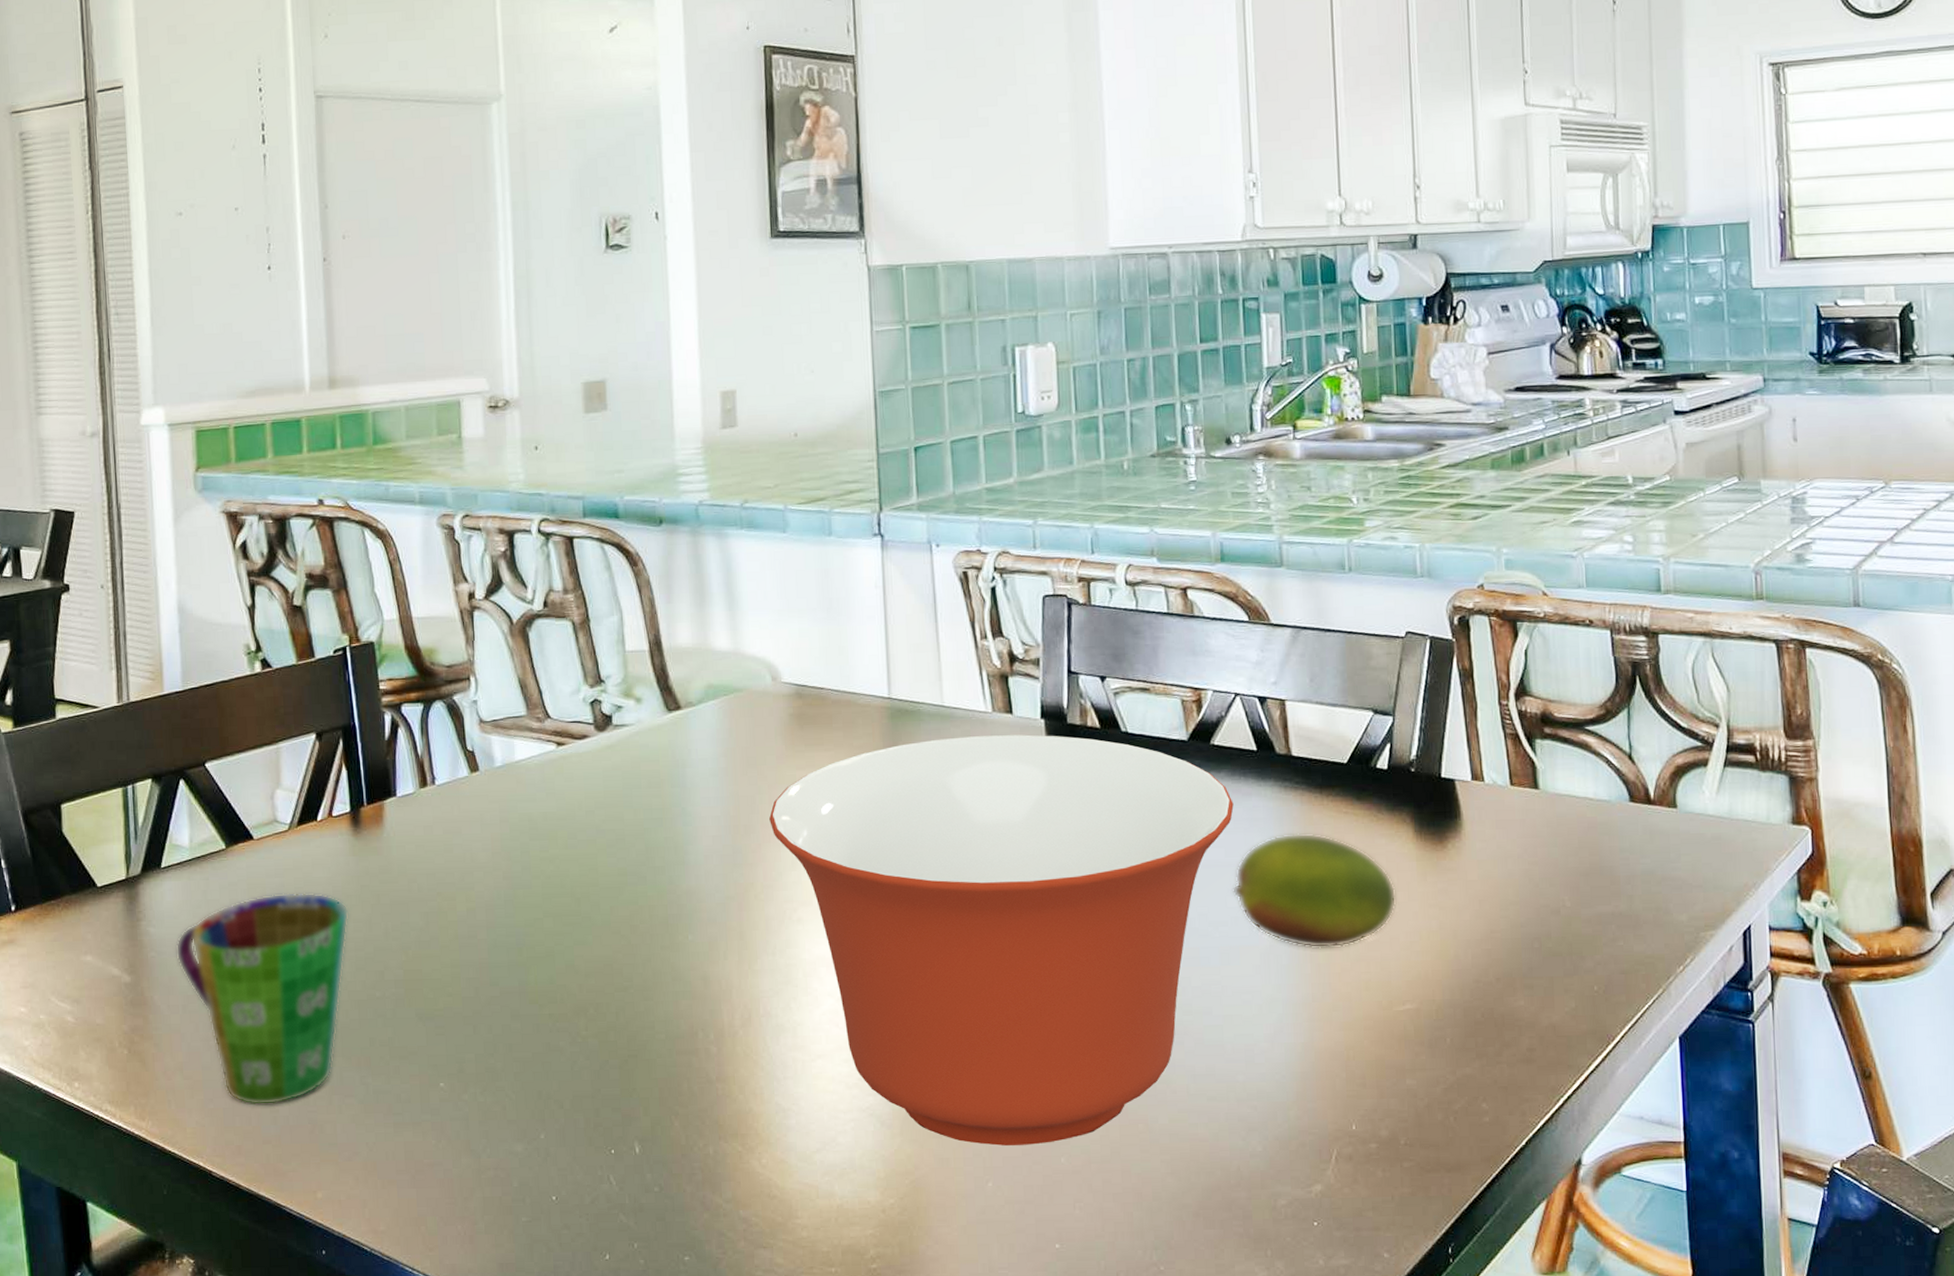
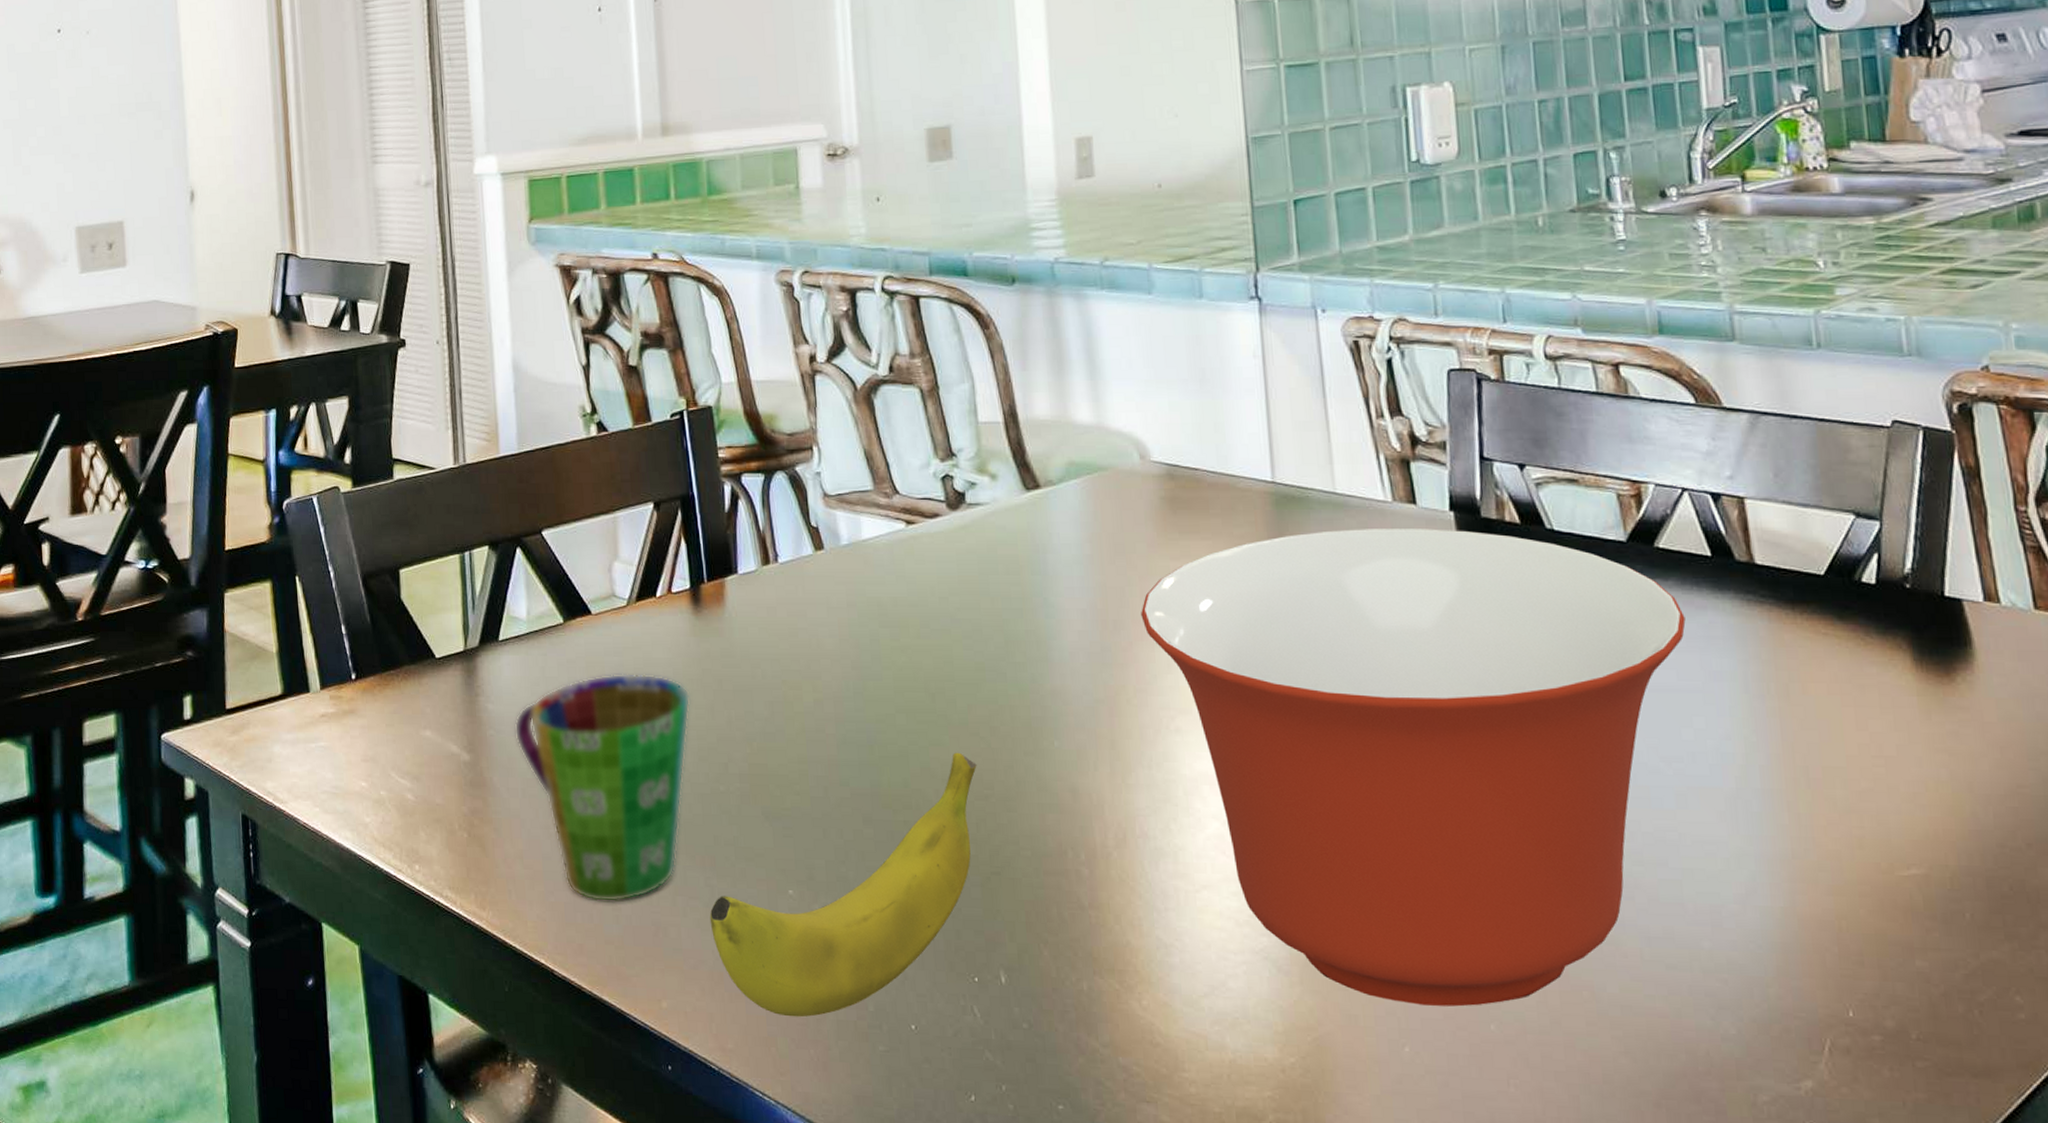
banana: none [364,950,618,1198] -> present [709,752,977,1018]
fruit: present [1233,833,1397,949] -> none [1688,656,1894,796]

